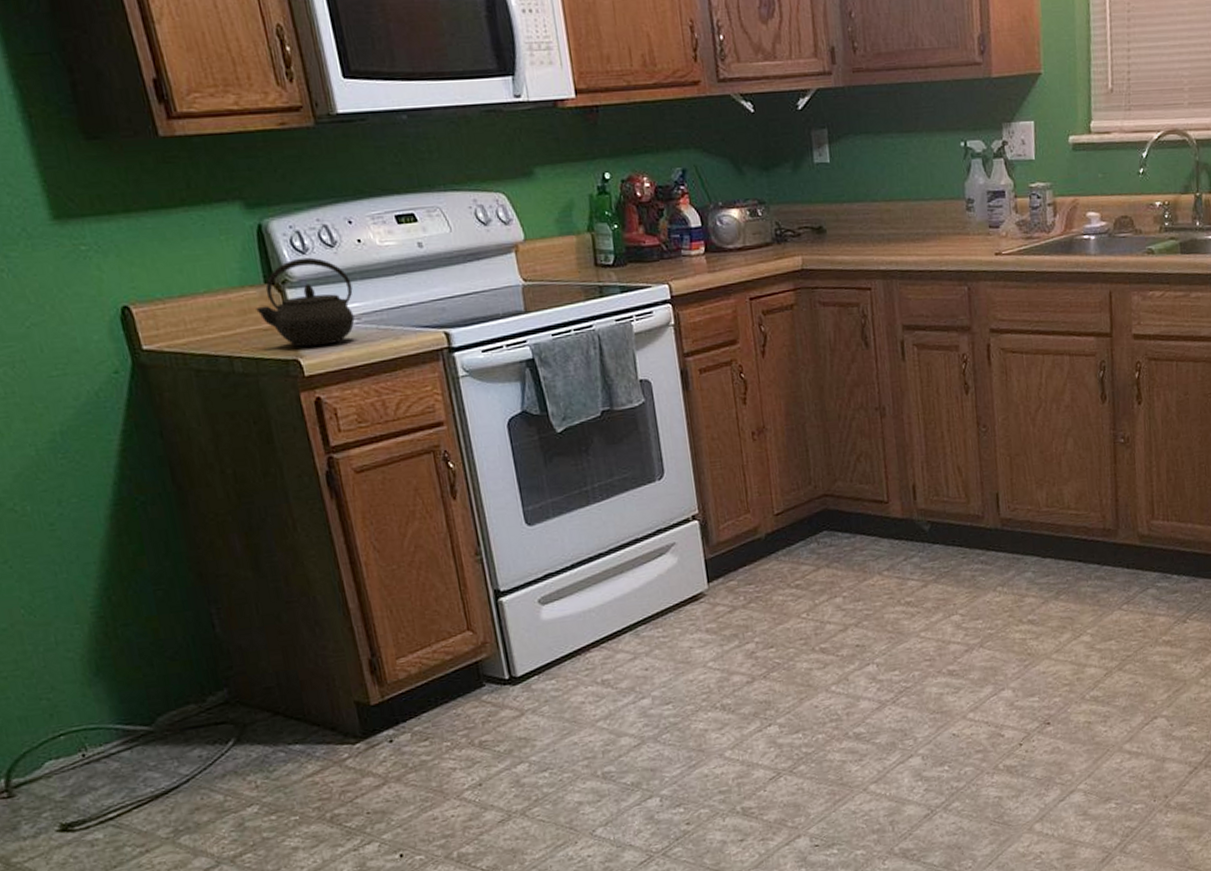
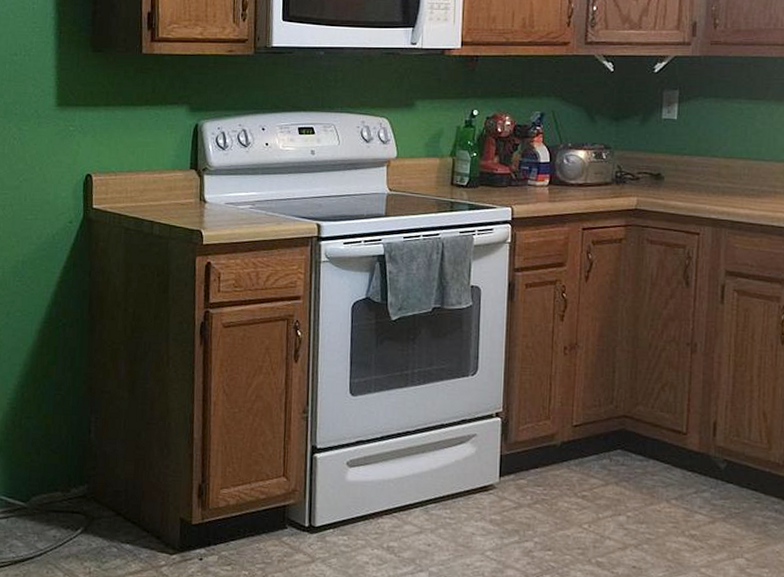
kettle: present [256,257,355,348] -> none [179,152,254,222]

